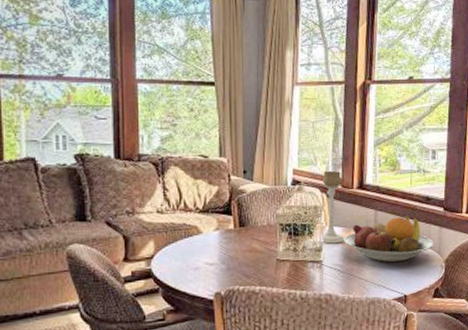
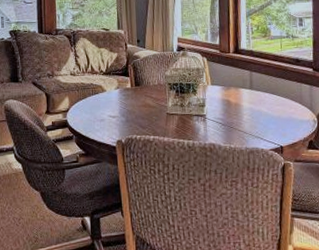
candle holder: present [321,170,345,244] -> none [203,38,225,100]
fruit bowl: present [344,216,434,263] -> none [224,76,306,117]

